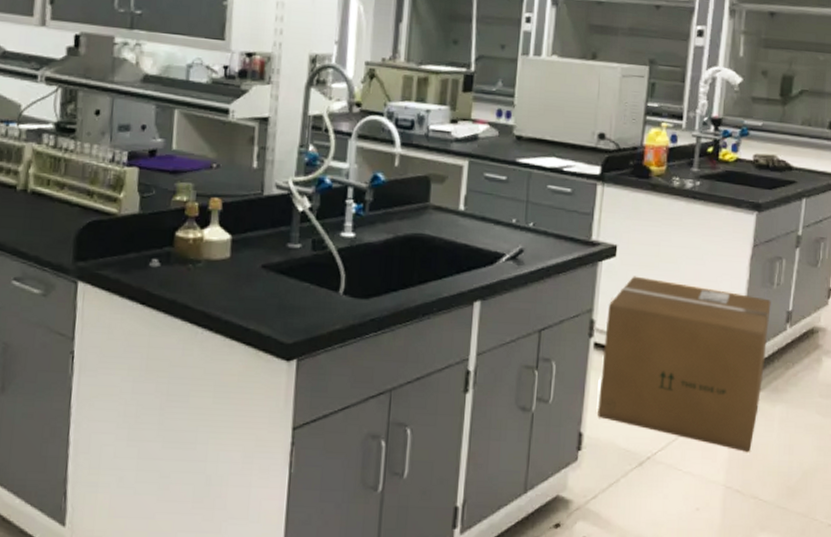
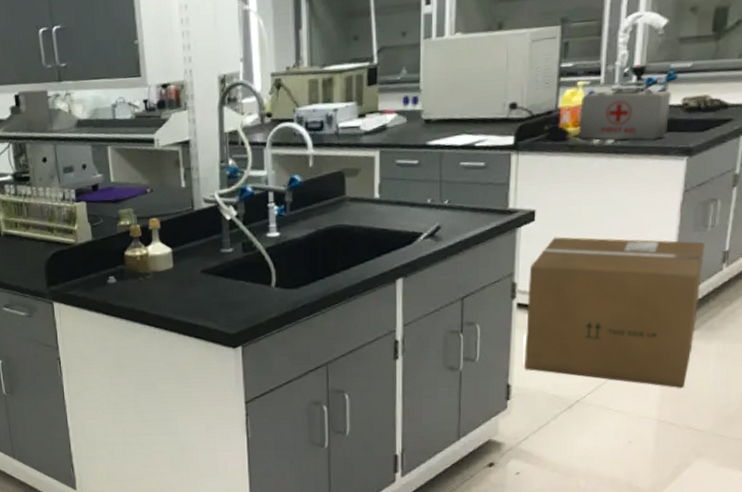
first-aid kit: none [660,135,744,192] -> present [578,89,671,141]

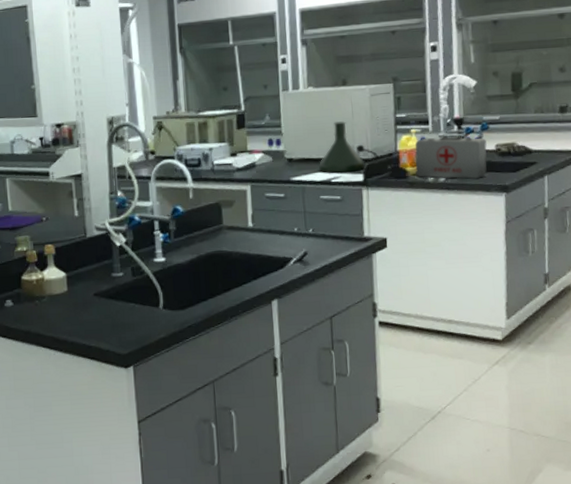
flask: none [462,74,518,136] -> present [319,121,365,174]
box: present [523,237,705,388] -> none [386,261,531,397]

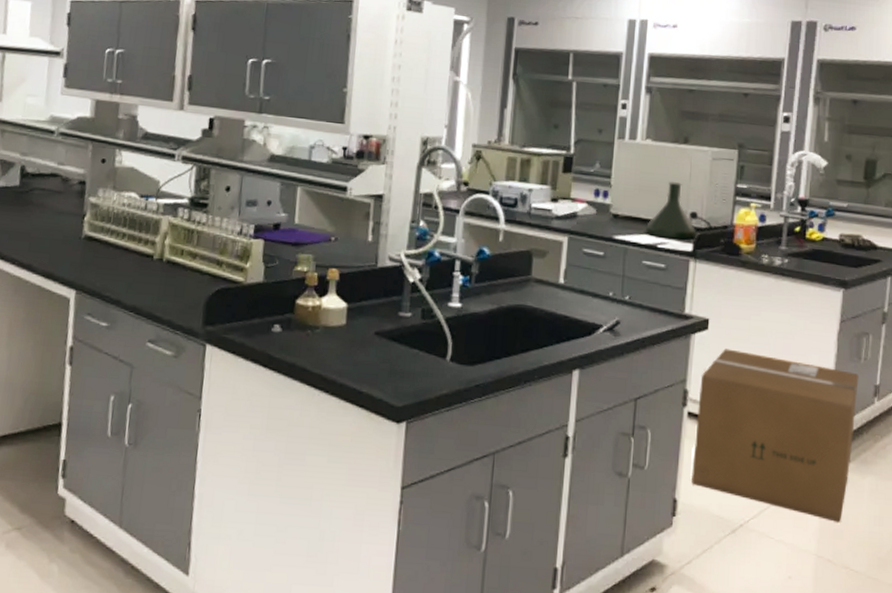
box: none [386,261,531,397] -> present [690,348,859,522]
first-aid kit: present [415,136,487,180] -> none [750,215,830,269]

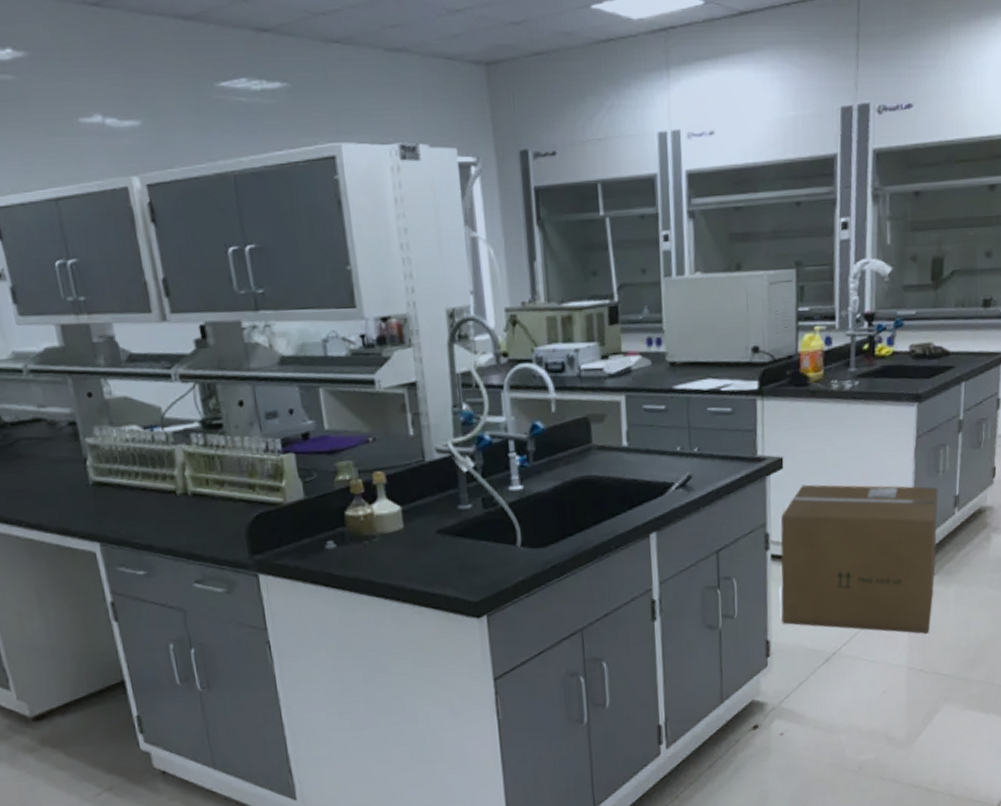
flask: present [646,182,697,241] -> none [707,316,761,381]

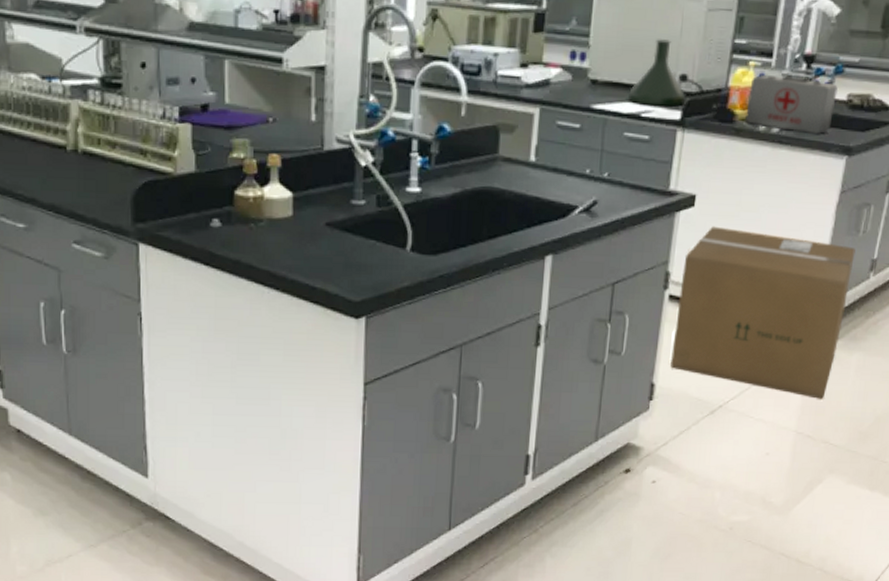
flask: none [707,316,761,381] -> present [628,39,686,108]
first-aid kit: none [818,335,900,387] -> present [745,75,838,135]

